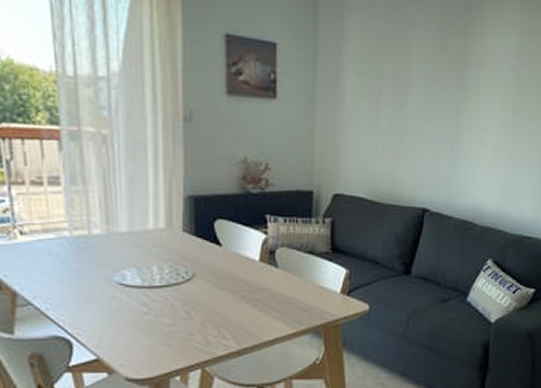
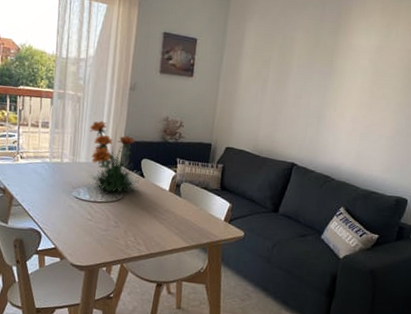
flower plant: none [128,169,215,271] -> present [87,121,140,193]

